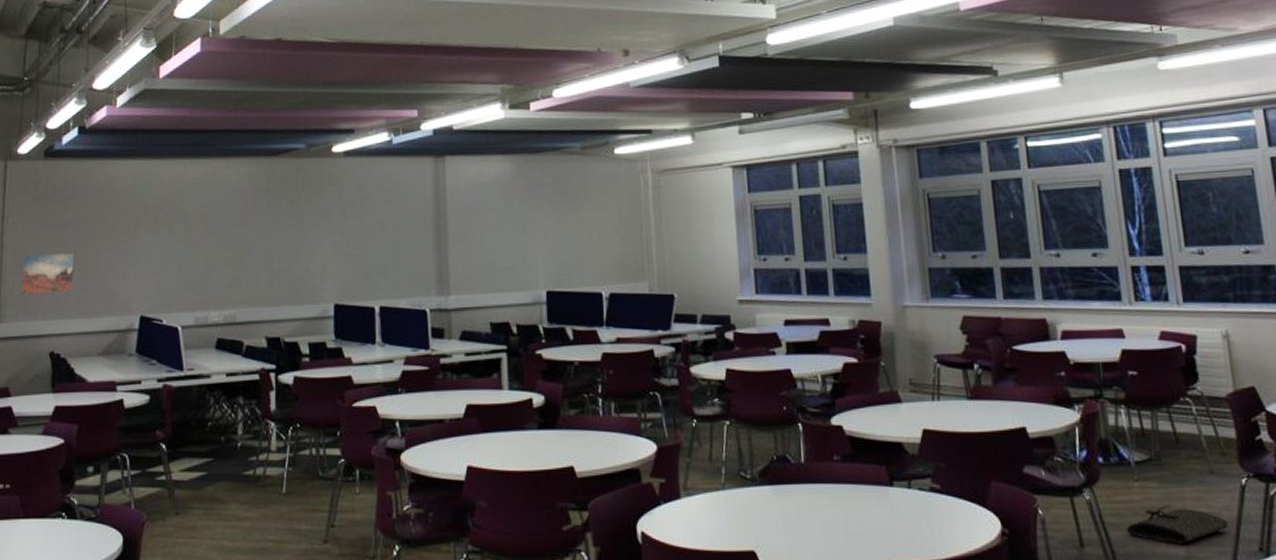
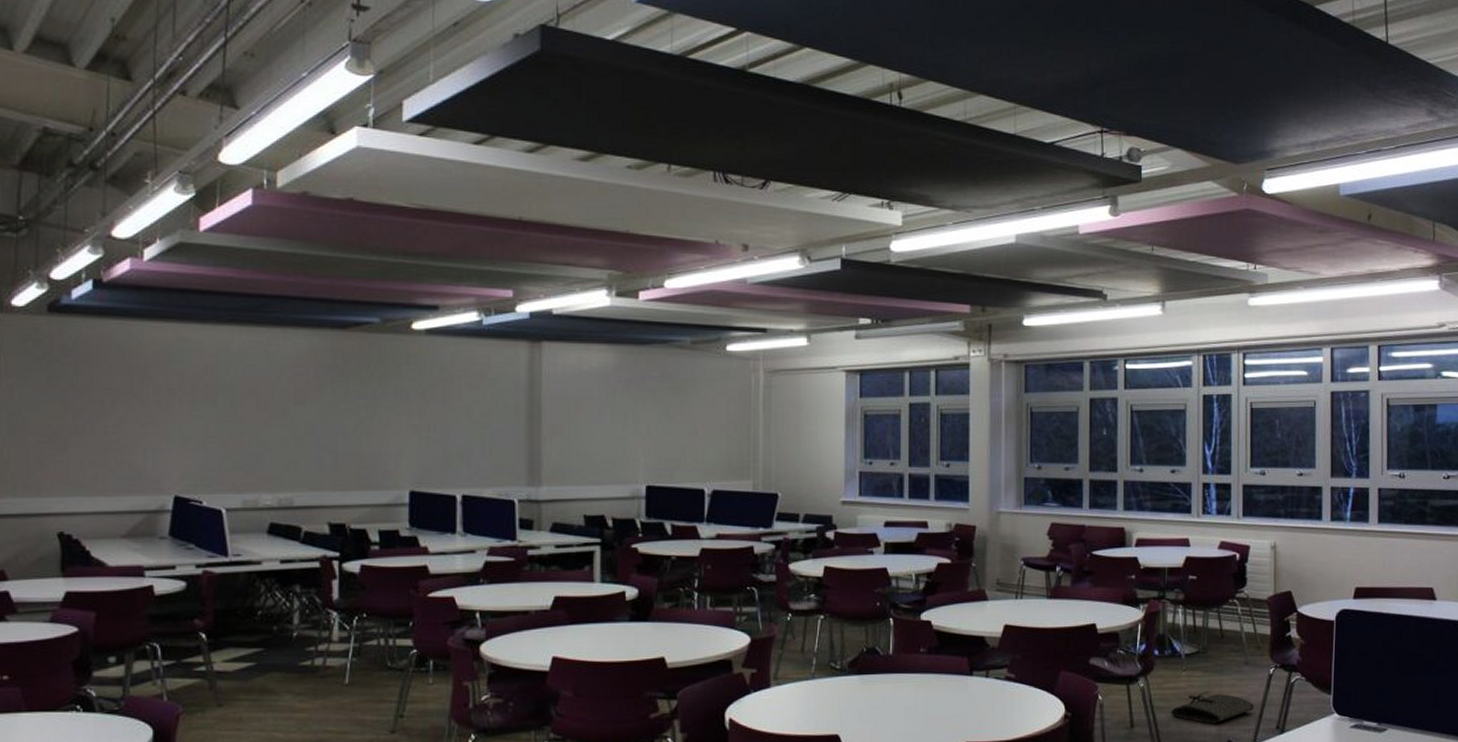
wall art: present [21,253,74,294] -> none [19,424,89,467]

